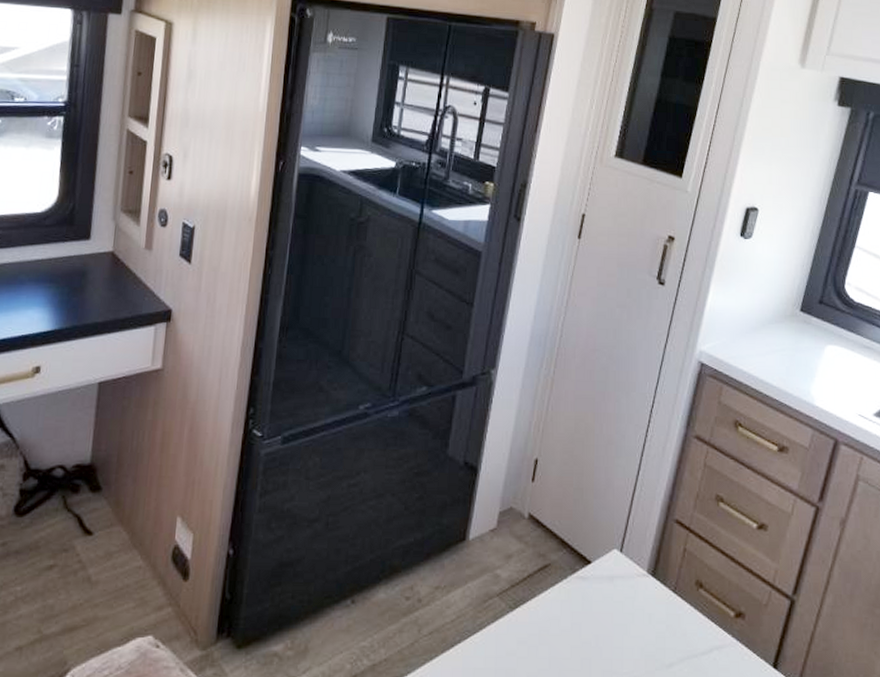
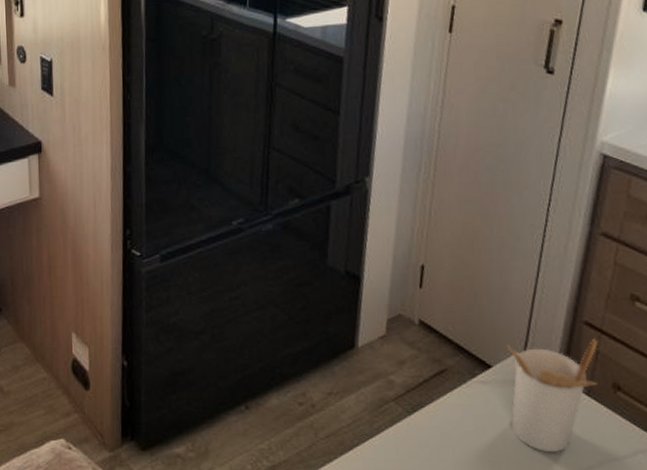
utensil holder: none [604,536,685,650] -> present [507,338,598,453]

